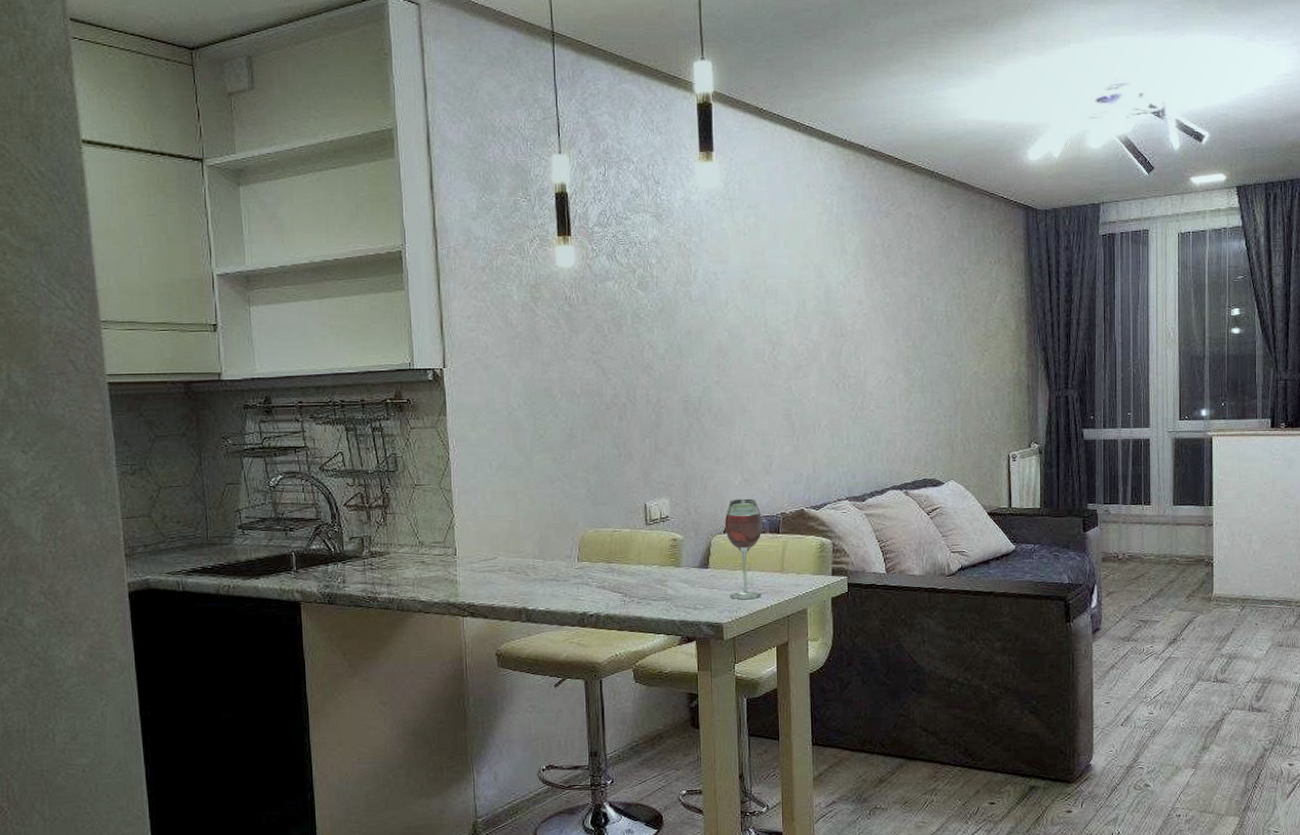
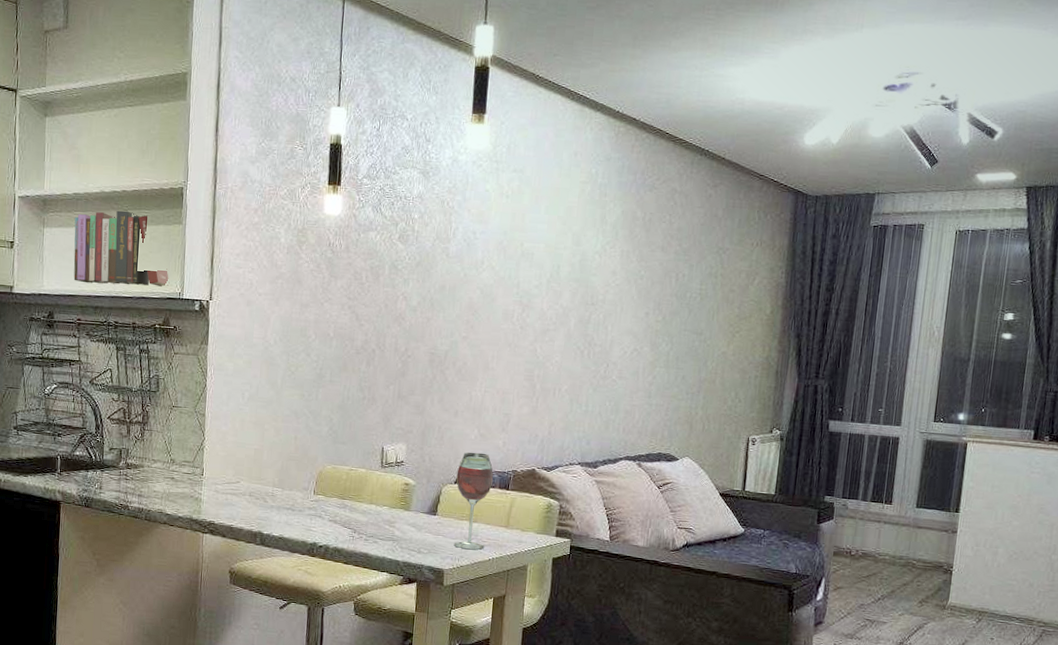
books: none [284,280,398,362] -> present [73,210,170,287]

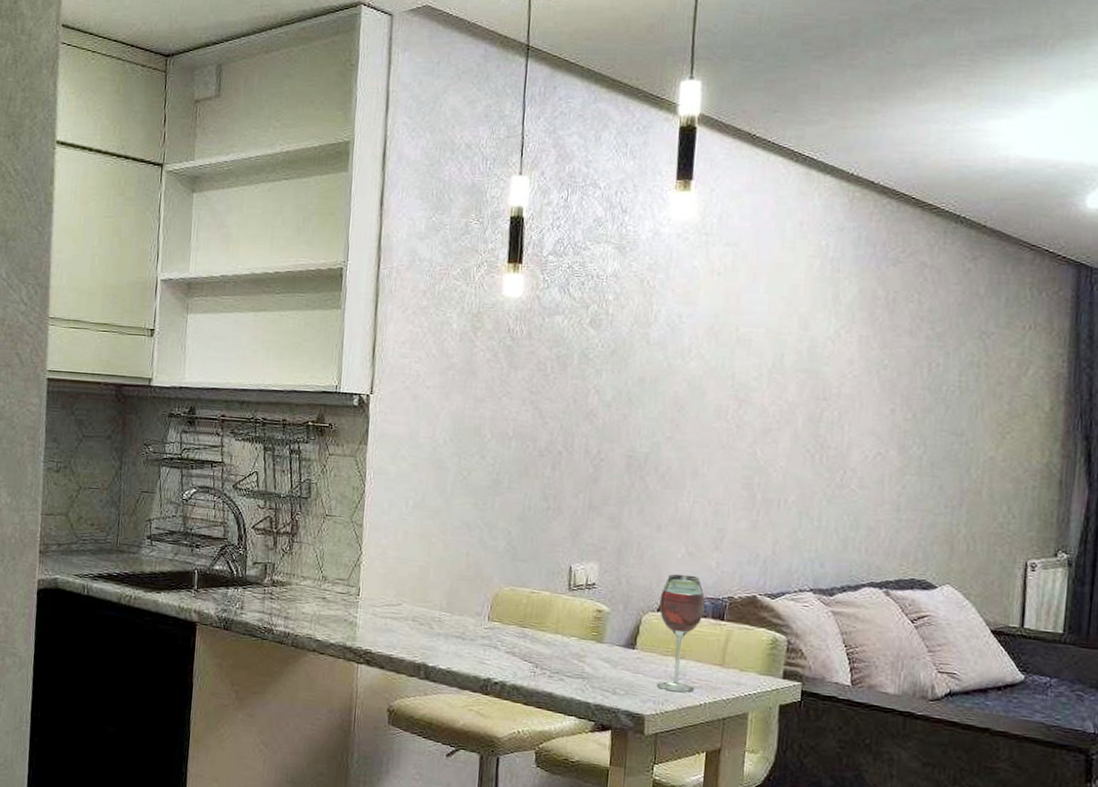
books: present [73,210,170,287] -> none [218,294,326,379]

